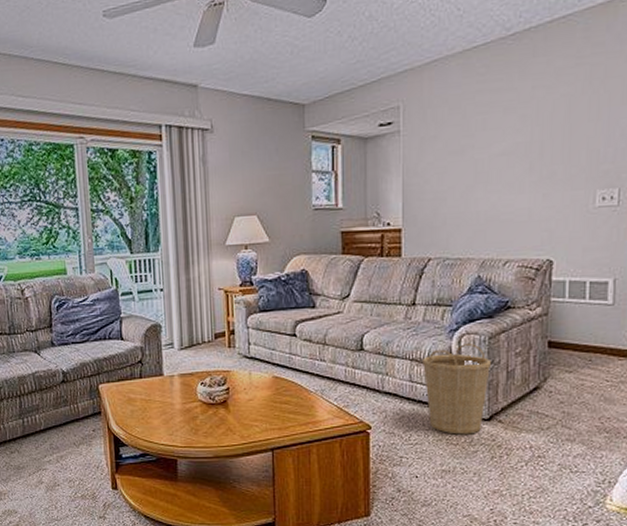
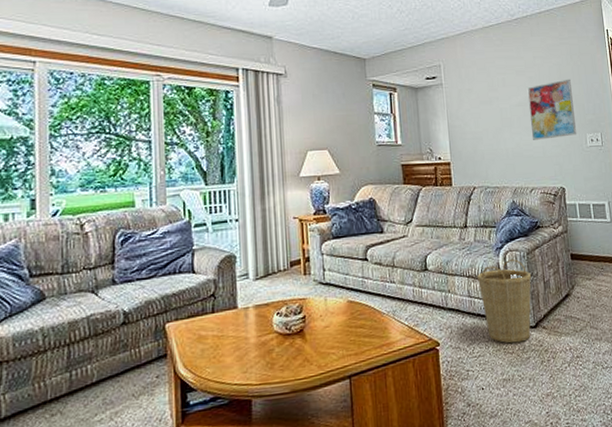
wall art: none [515,114,584,200] -> present [527,79,576,140]

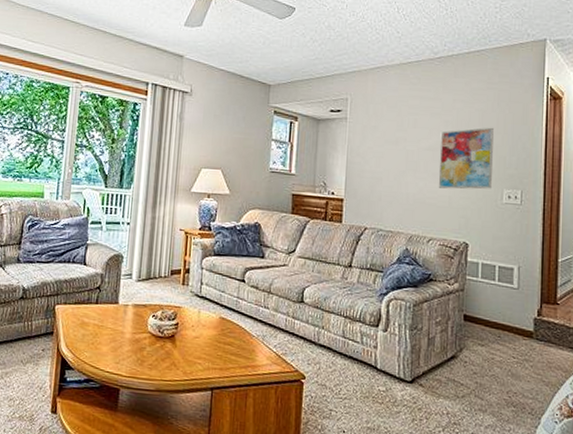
basket: present [477,259,531,344] -> none [355,308,414,395]

